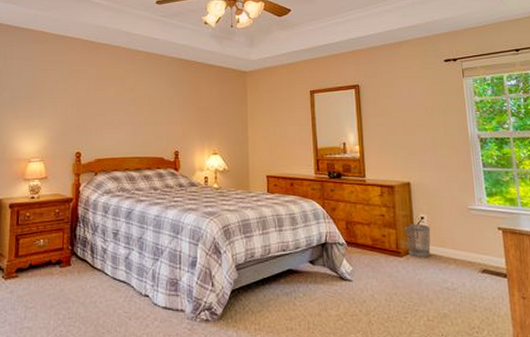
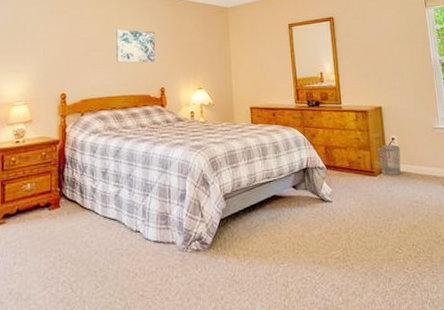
wall art: none [132,90,171,125] -> present [116,29,156,63]

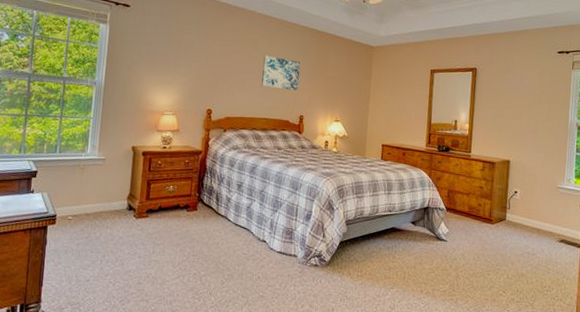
wastebasket: present [377,145,401,175] -> none [498,196,522,226]

